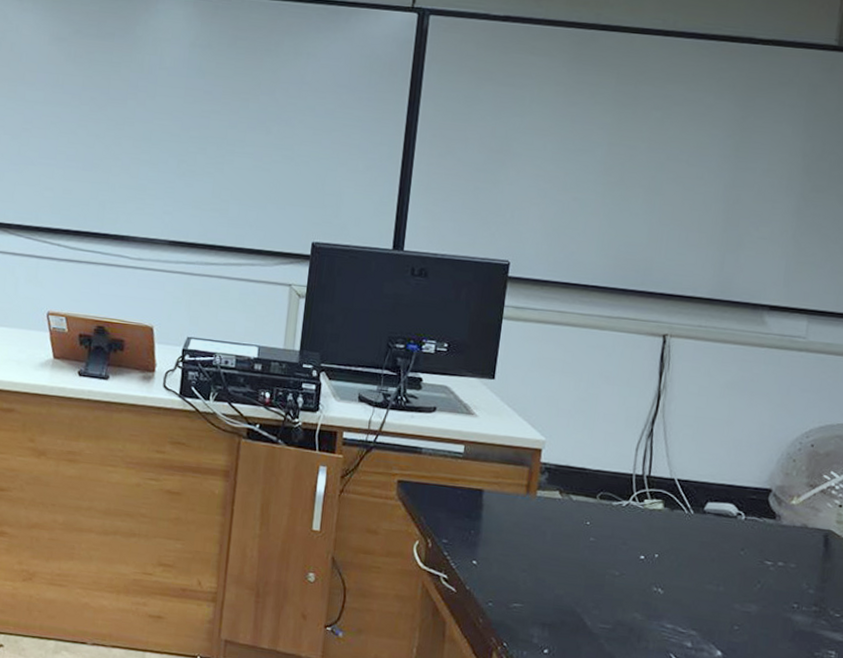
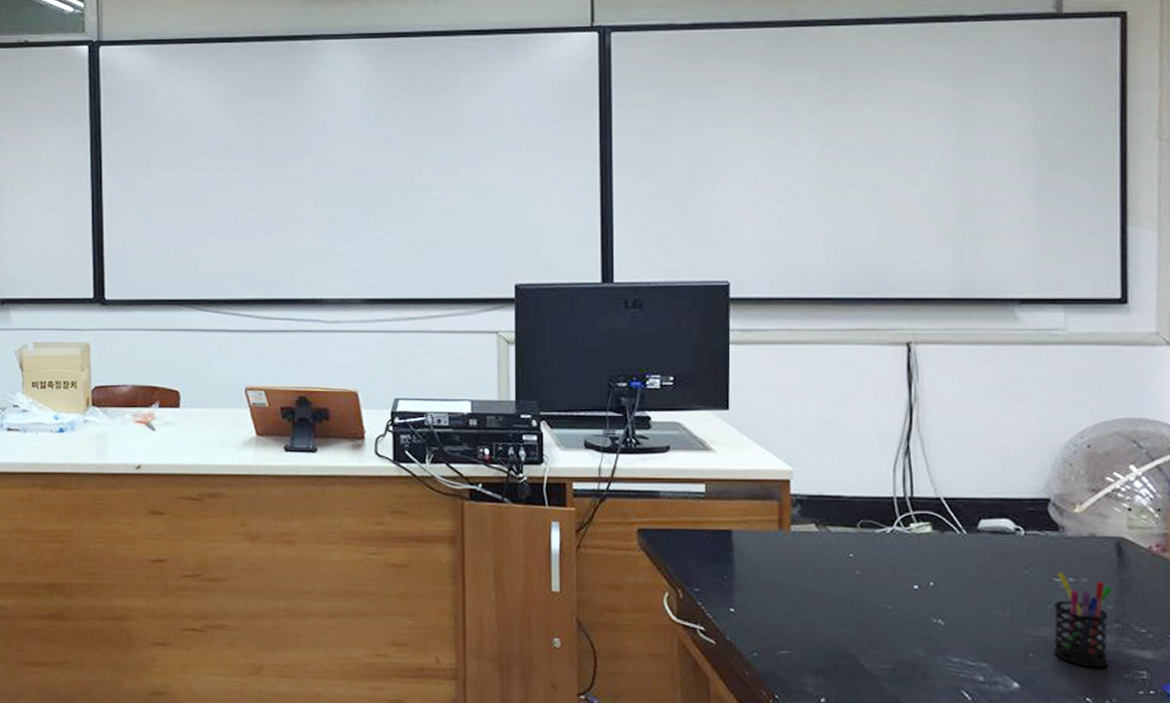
pen holder: none [756,556,816,645] -> present [1053,572,1113,668]

